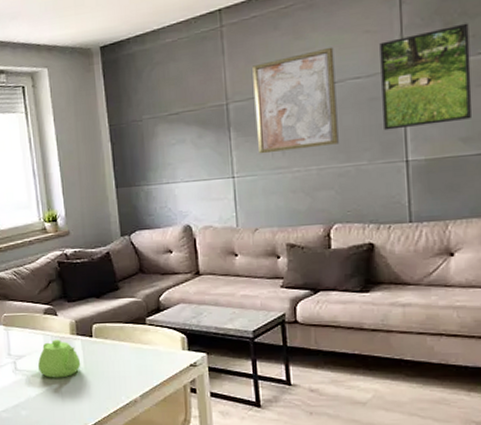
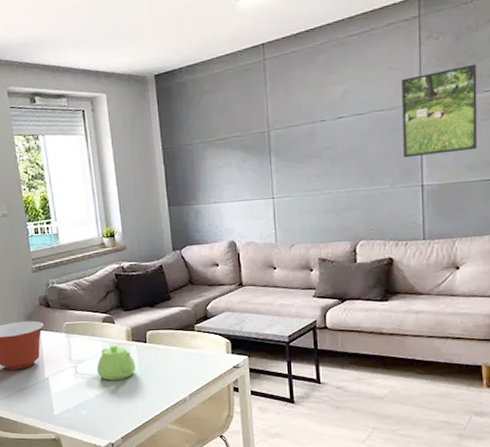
wall art: present [252,47,339,154] -> none [291,81,365,178]

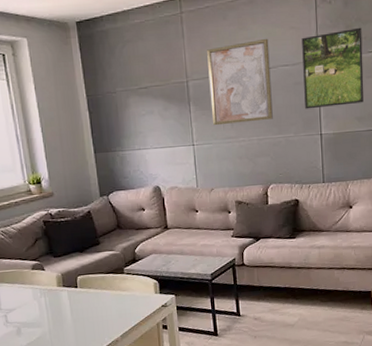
teapot: present [96,345,136,381] -> none [27,292,68,328]
wall art: none [291,81,365,178] -> present [207,38,273,126]

